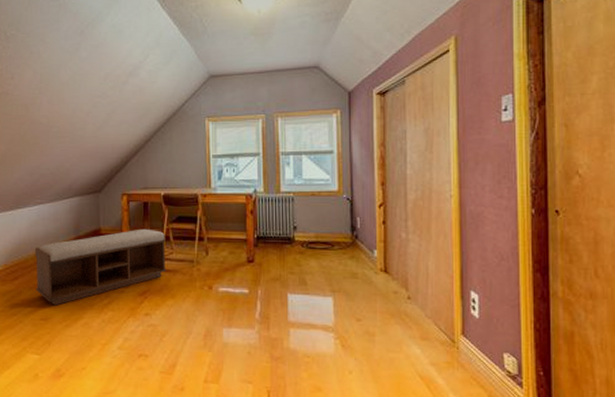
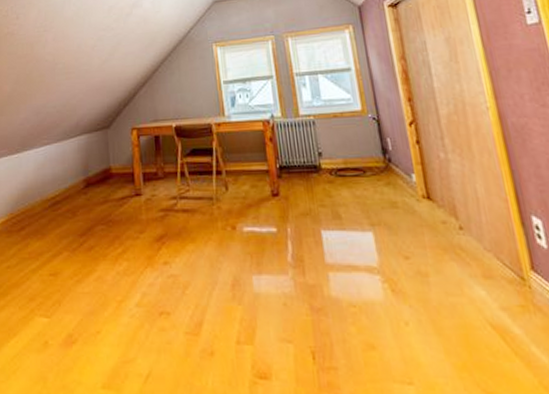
bench: present [34,228,167,306] -> none [42,164,184,258]

